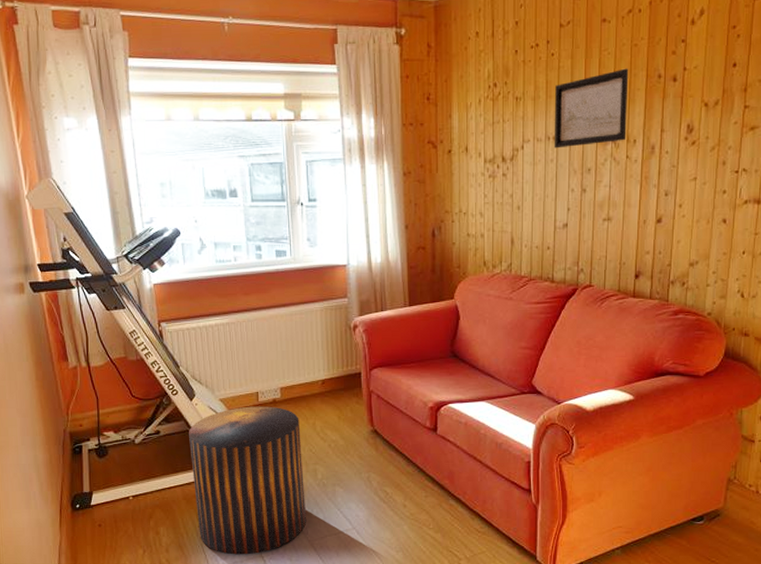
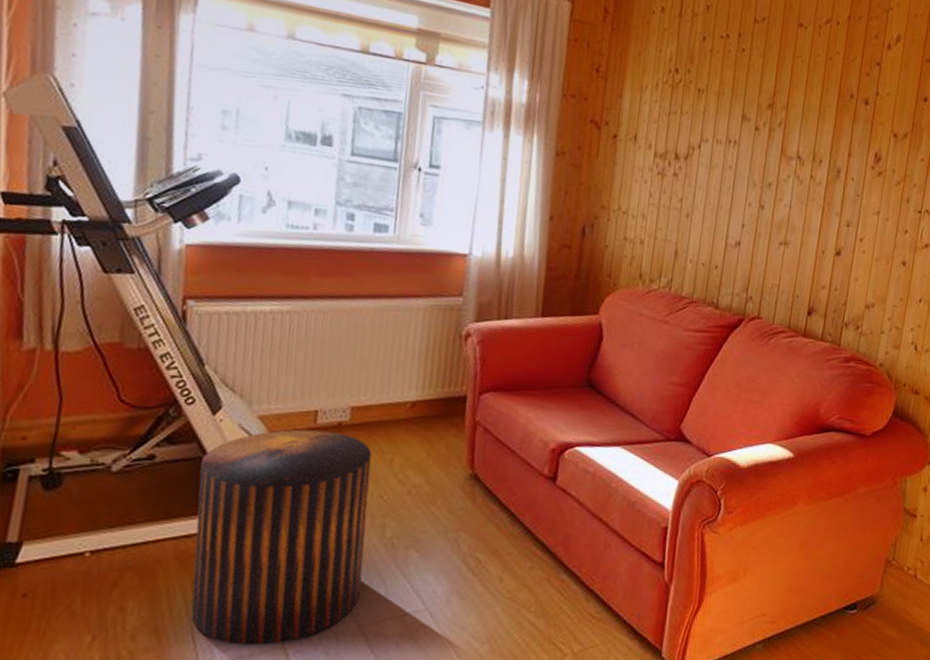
wall art: present [554,68,629,149] -> none [734,80,822,159]

